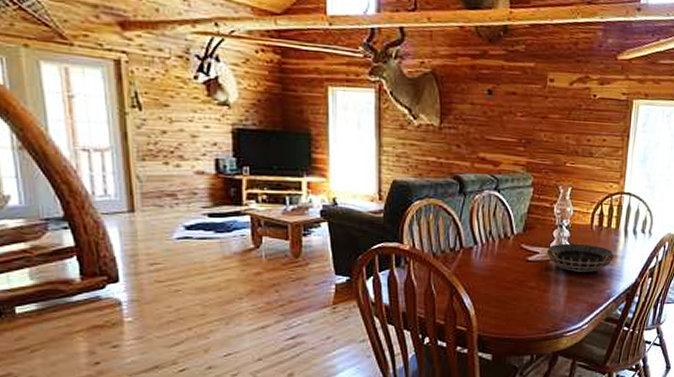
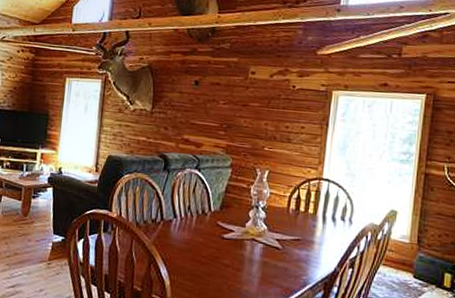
decorative bowl: present [546,243,614,272] -> none [241,224,311,256]

